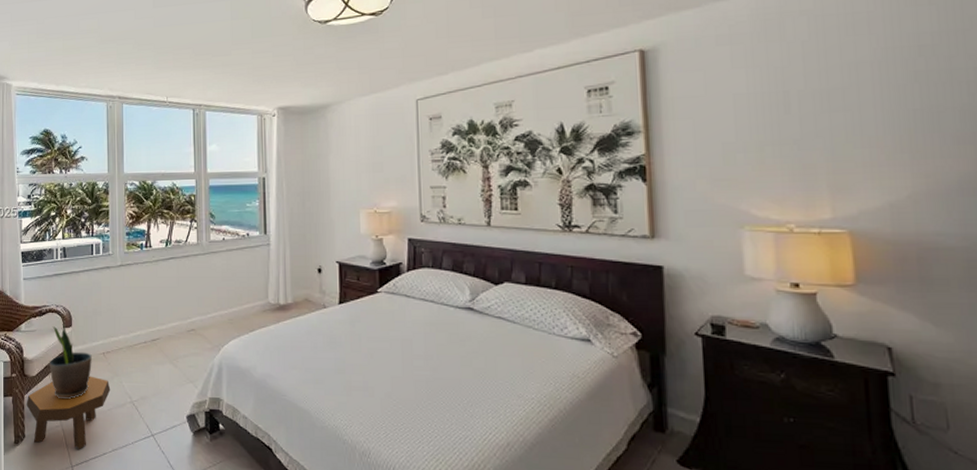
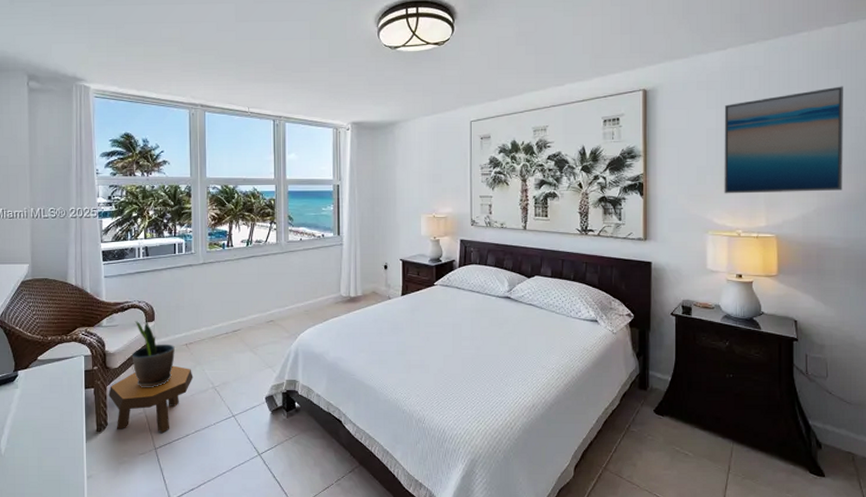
wall art: none [757,27,953,177] -> present [724,86,843,194]

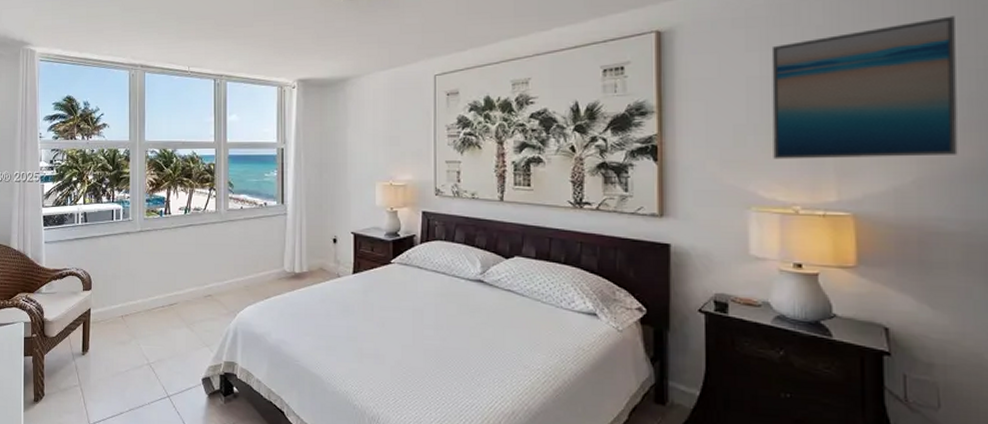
footstool: present [108,365,193,433] -> none [46,338,129,408]
potted plant: present [132,317,175,388] -> none [69,286,111,360]

